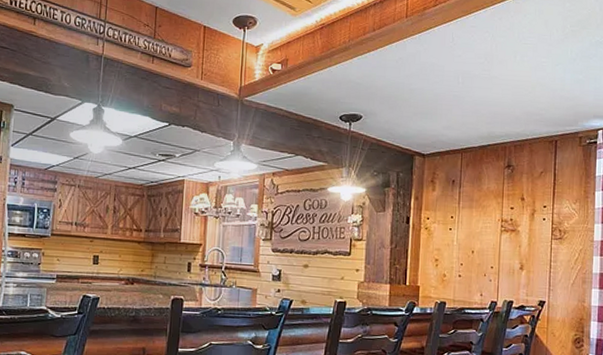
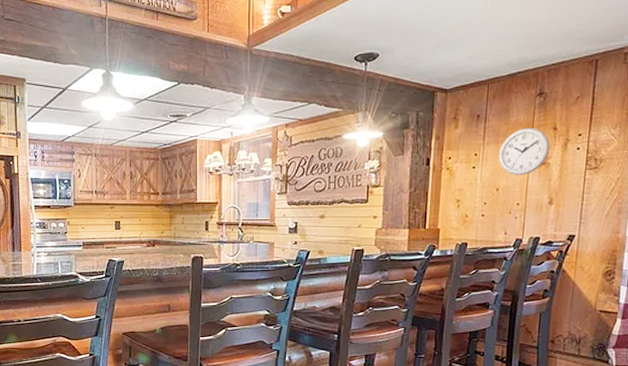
wall clock: none [473,196,519,240] -> present [498,127,550,175]

